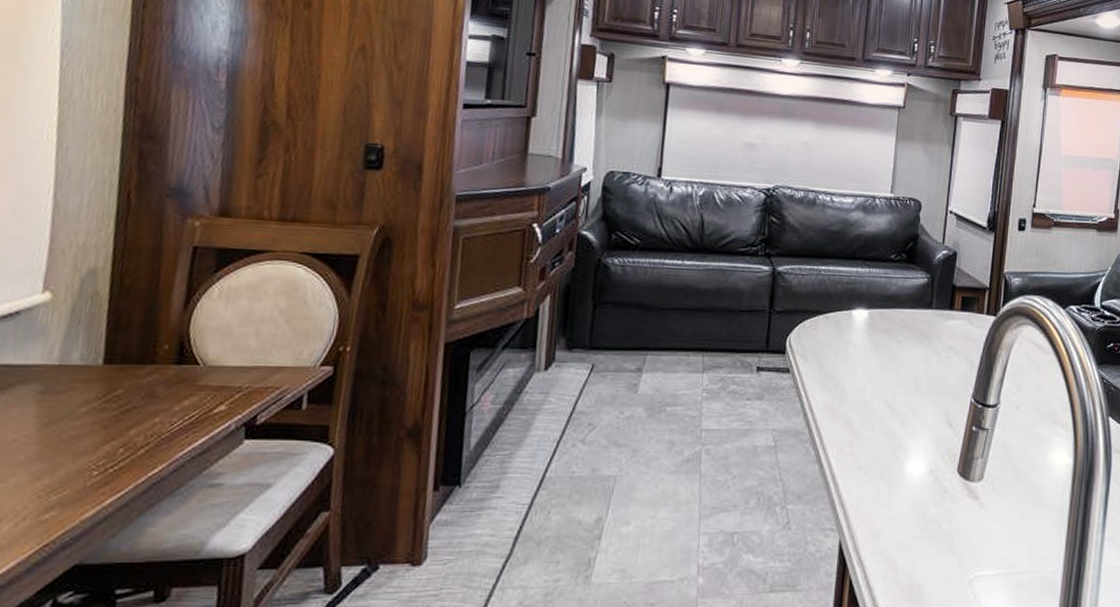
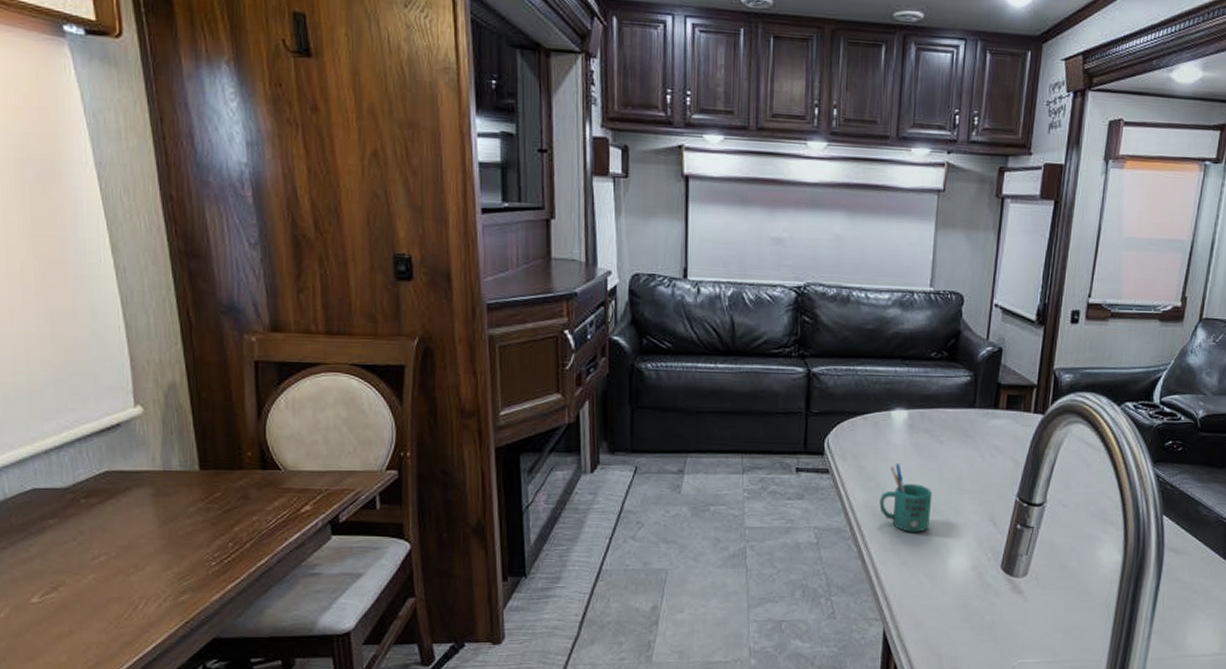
mug: none [838,363,891,435] -> present [879,463,933,532]

